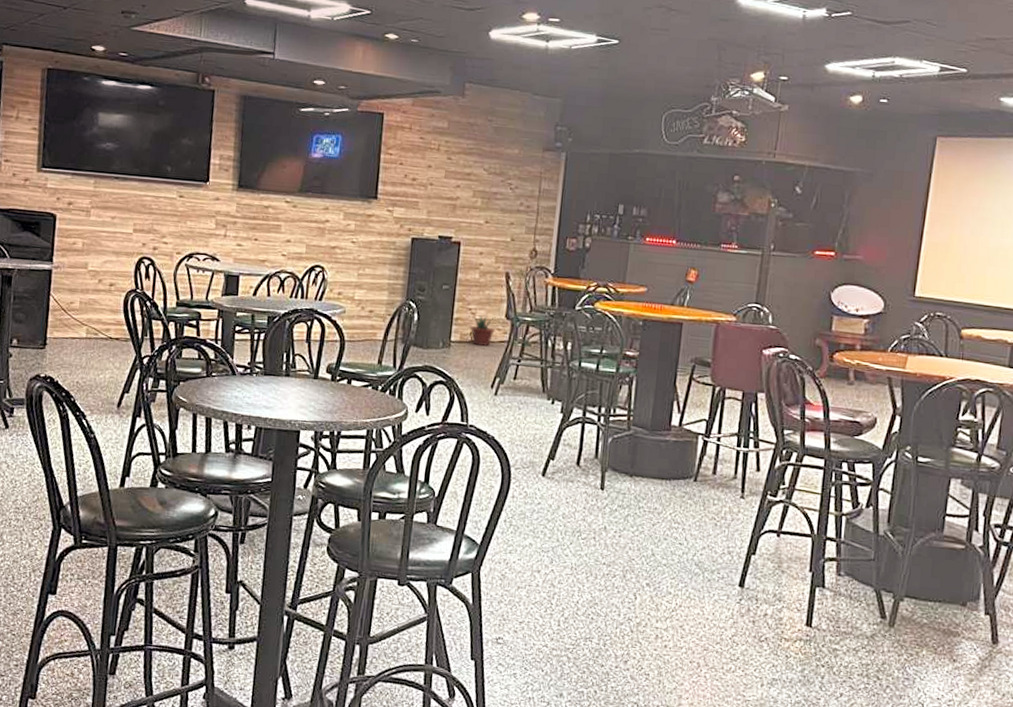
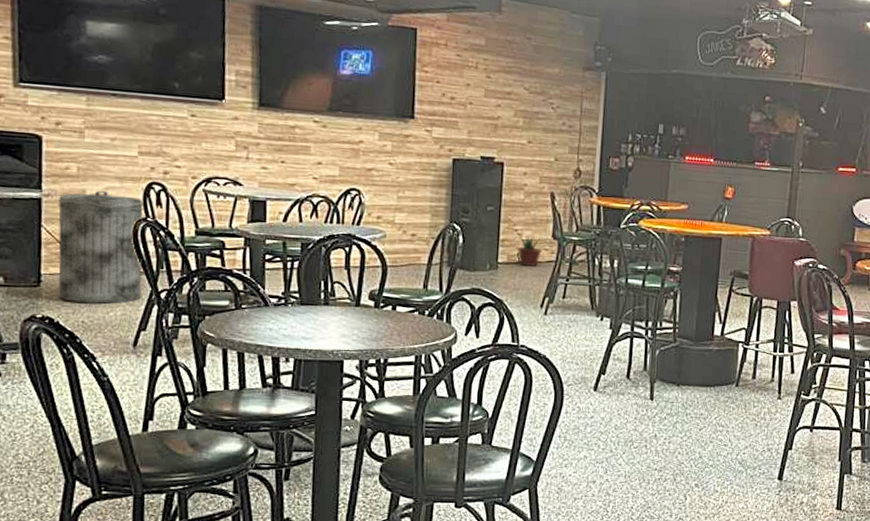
trash can: none [59,263,134,367] -> present [58,190,143,304]

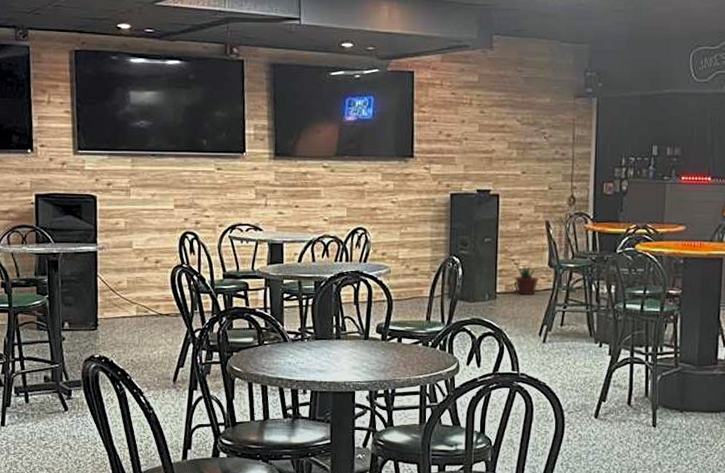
trash can: present [58,190,143,304] -> none [111,241,180,344]

